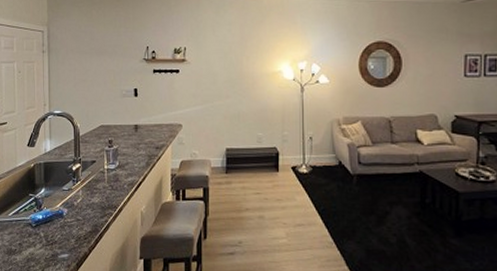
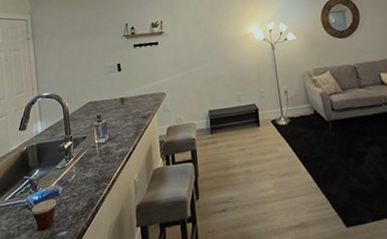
cup: none [18,211,61,250] -> present [14,195,57,230]

